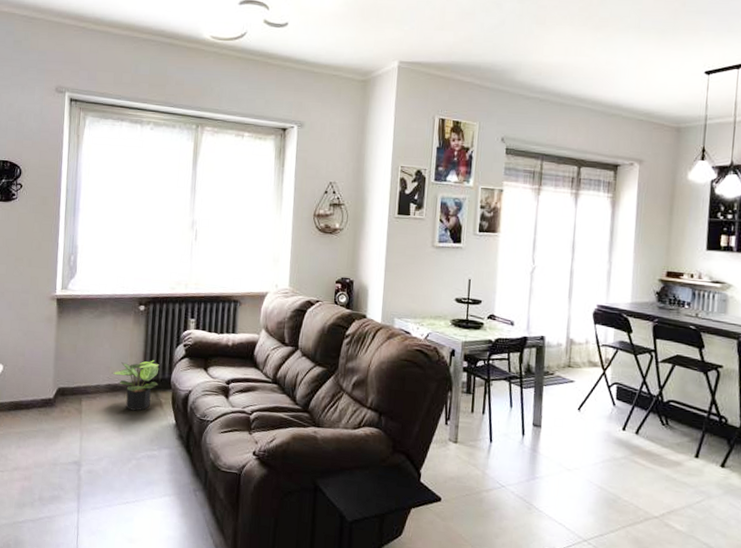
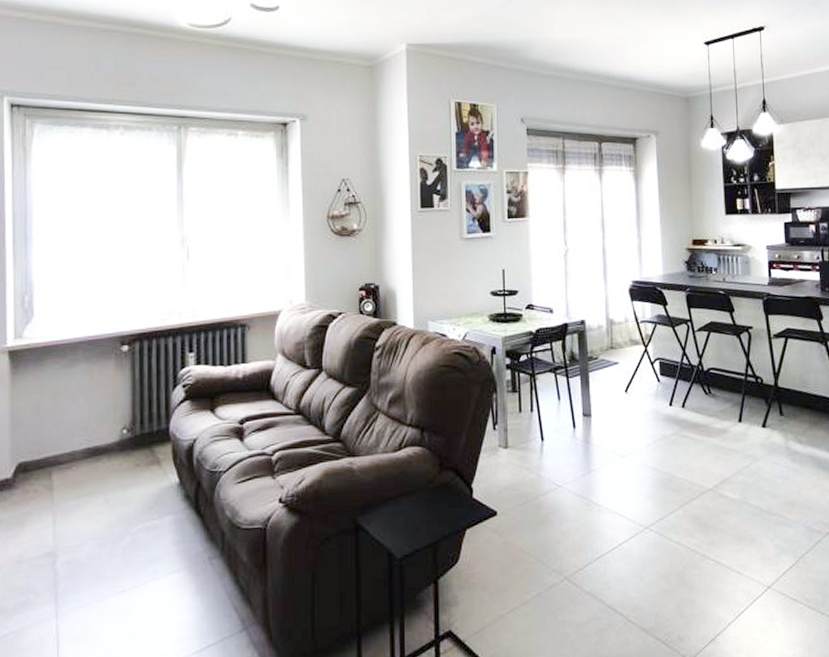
potted plant: present [112,360,160,411] -> none [90,409,153,476]

